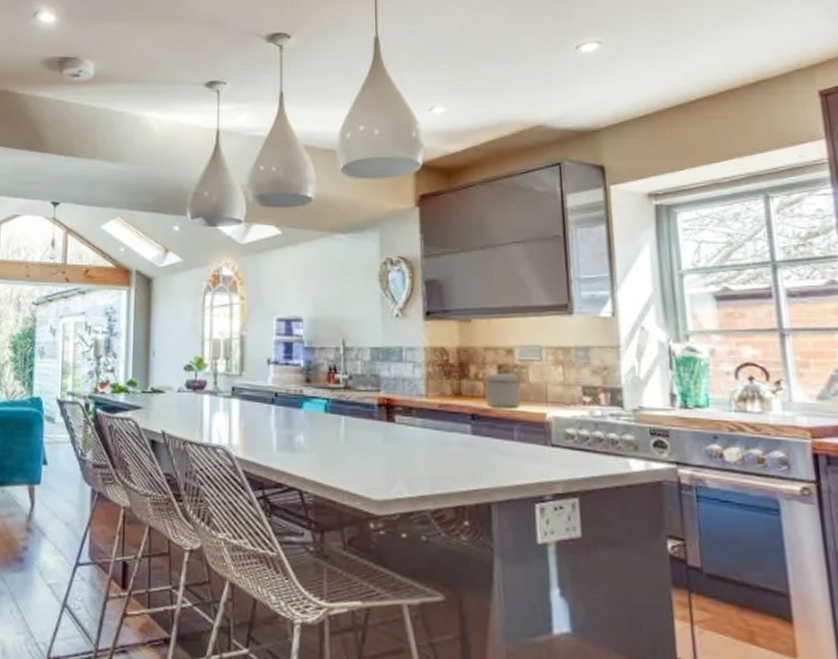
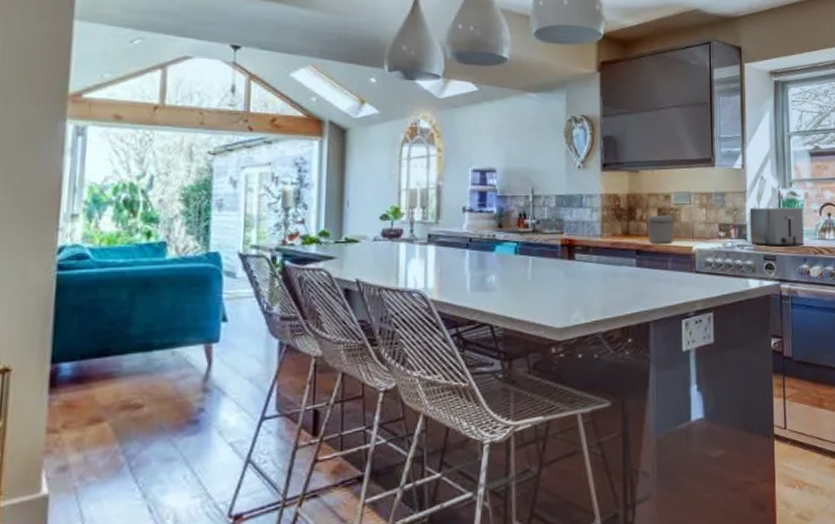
toaster: none [625,366,713,420] -> present [749,207,805,247]

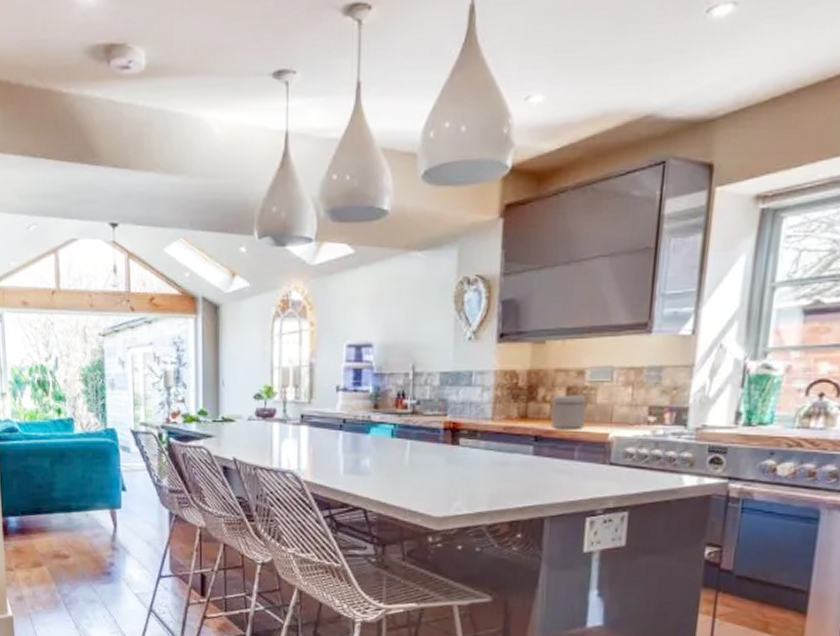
toaster: present [749,207,805,247] -> none [691,386,781,437]

